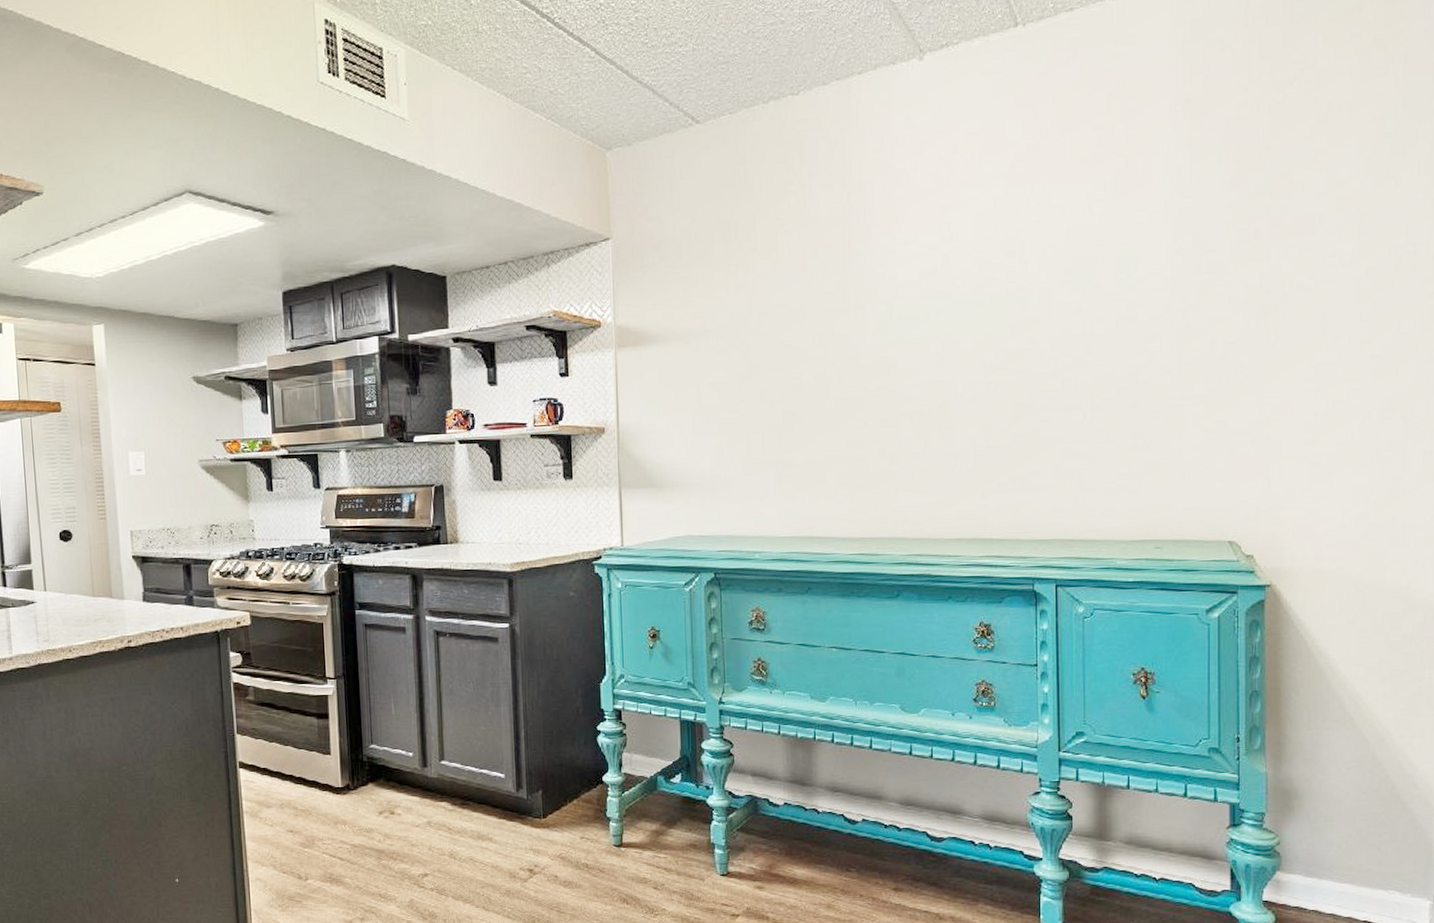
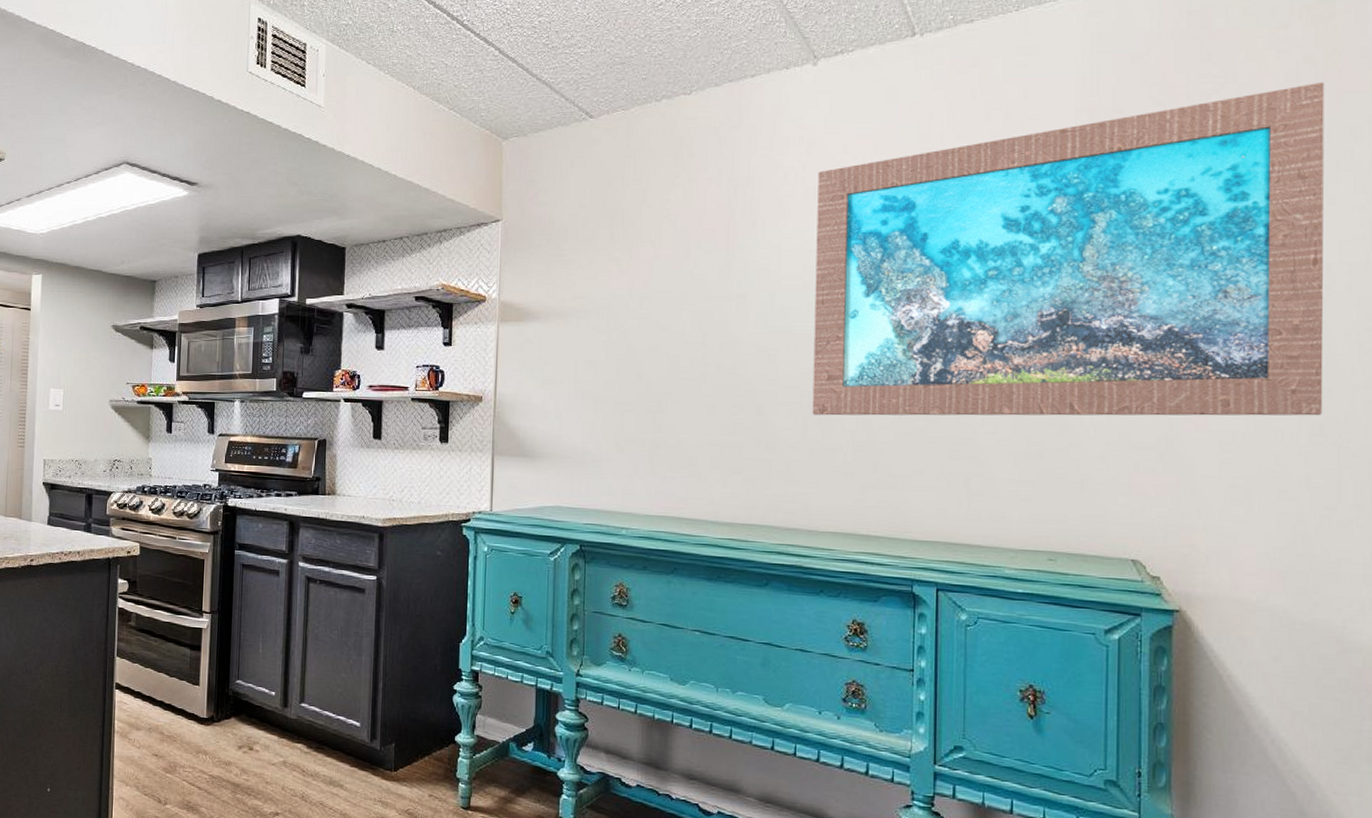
wall art: none [929,65,1393,424] -> present [812,81,1325,416]

